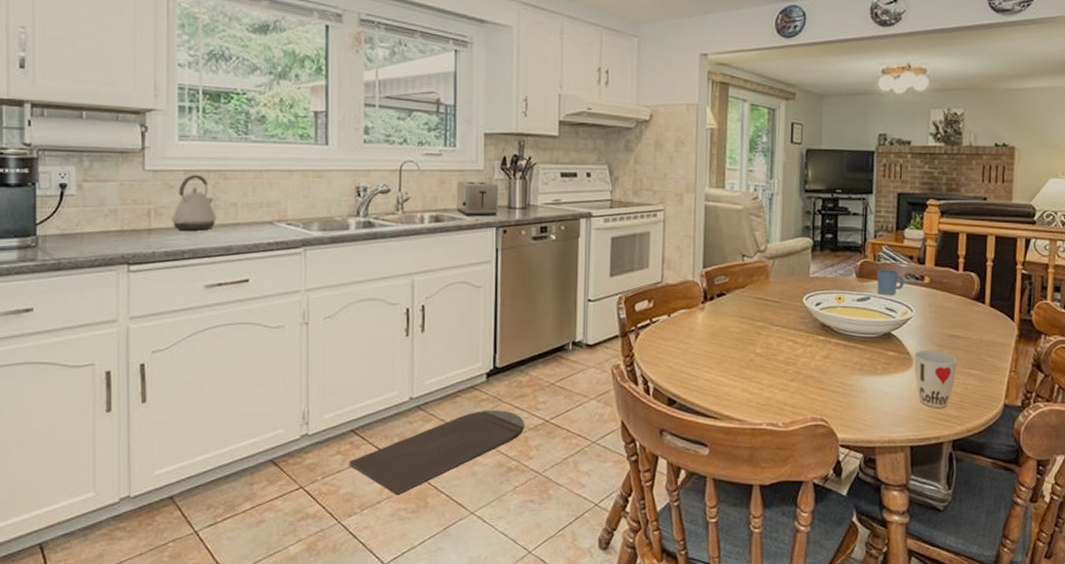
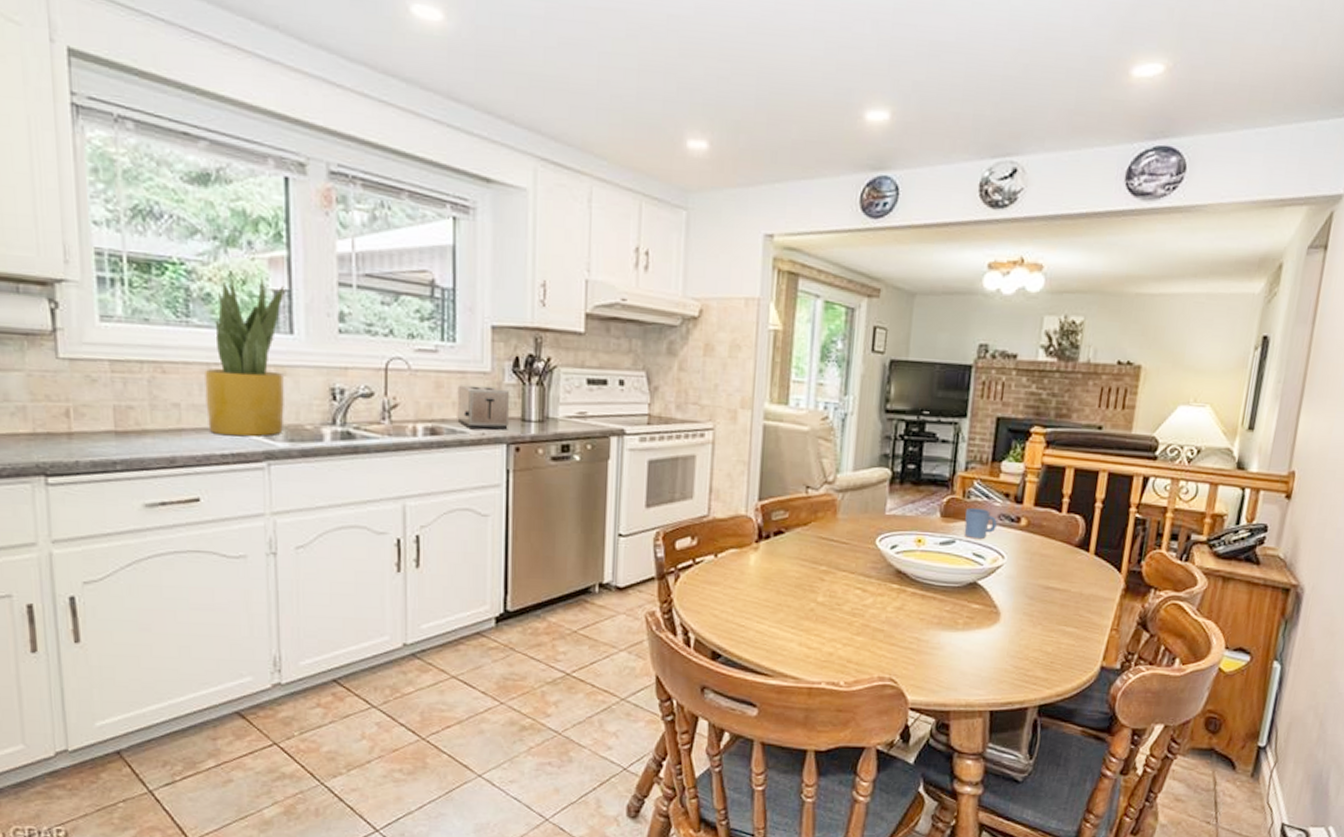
kettle: present [172,175,216,231] -> none [97,366,155,437]
planter: none [257,101,324,228] -> present [205,276,287,437]
door mat: present [349,410,524,495] -> none [331,660,541,754]
cup: present [914,350,957,408] -> none [1001,603,1051,669]

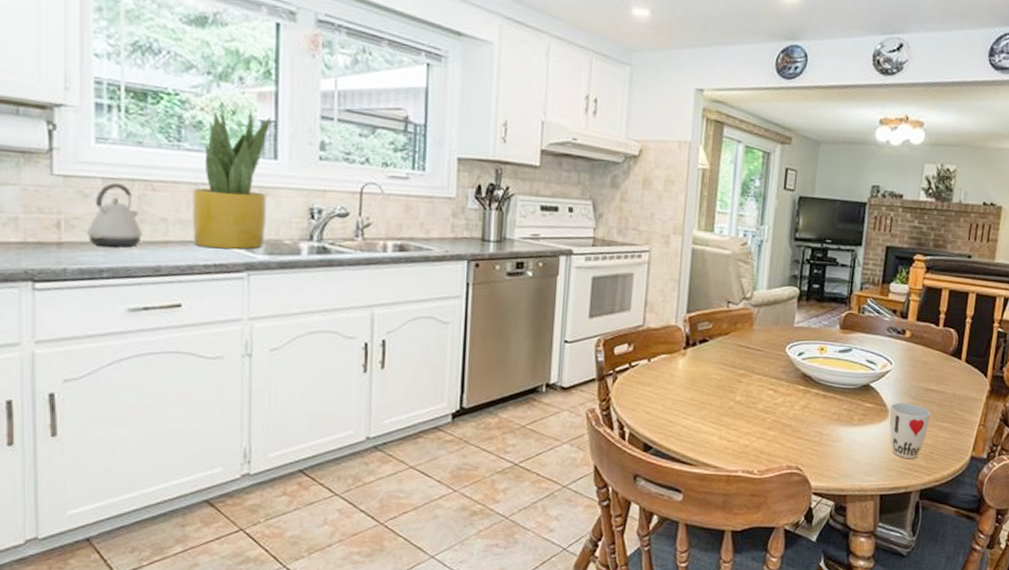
kettle: none [97,366,155,437] -> present [87,183,142,248]
toaster: present [457,385,510,430] -> none [424,208,473,249]
mug: present [964,507,997,540] -> none [859,321,886,349]
cup: none [1001,603,1051,669] -> present [889,402,931,459]

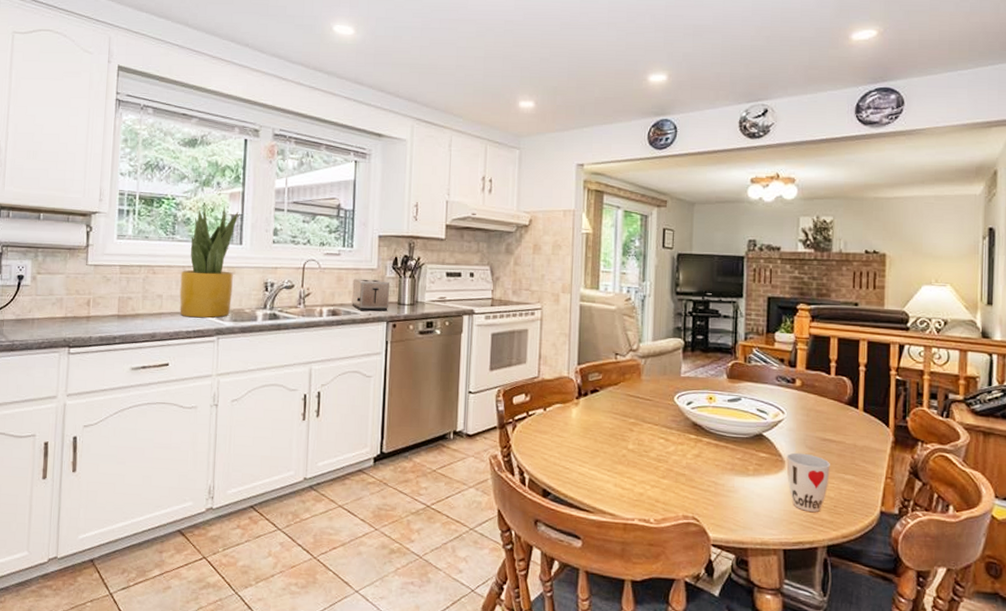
kettle: present [87,183,142,248] -> none [107,269,145,319]
toaster: none [424,208,473,249] -> present [352,278,391,312]

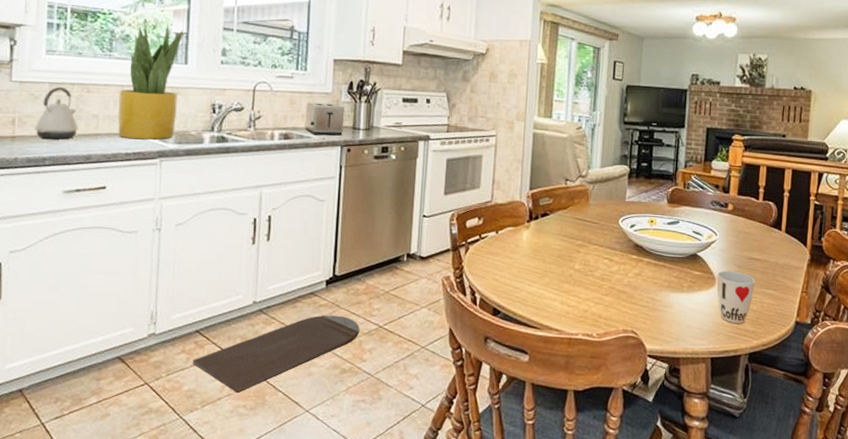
kettle: none [107,269,145,319] -> present [35,87,78,140]
door mat: none [247,493,407,570] -> present [192,315,359,393]

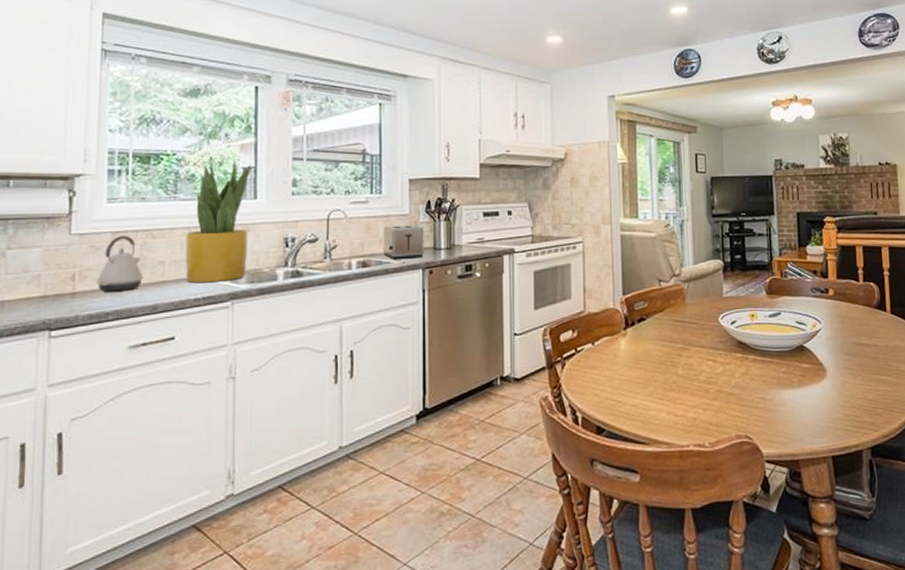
door mat: present [192,315,359,393] -> none [276,452,455,552]
cup: present [717,270,755,324] -> none [827,359,867,416]

